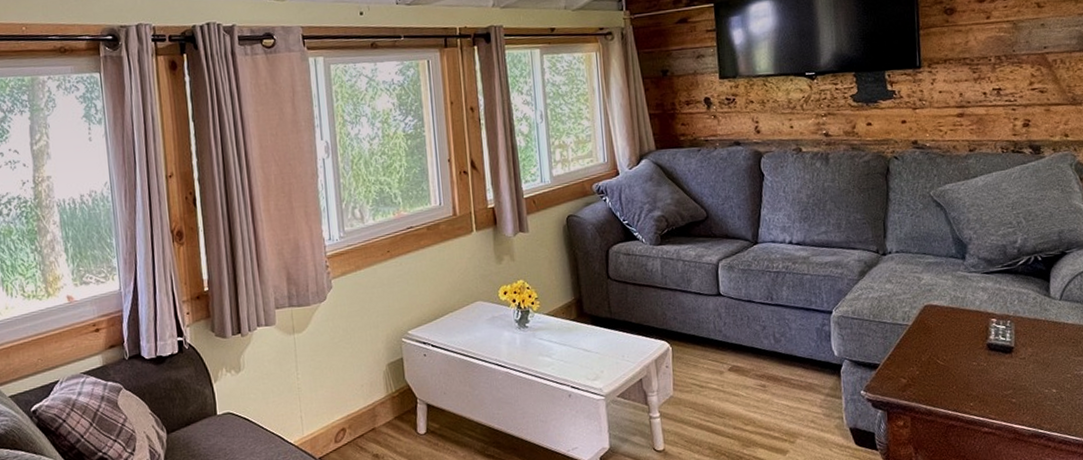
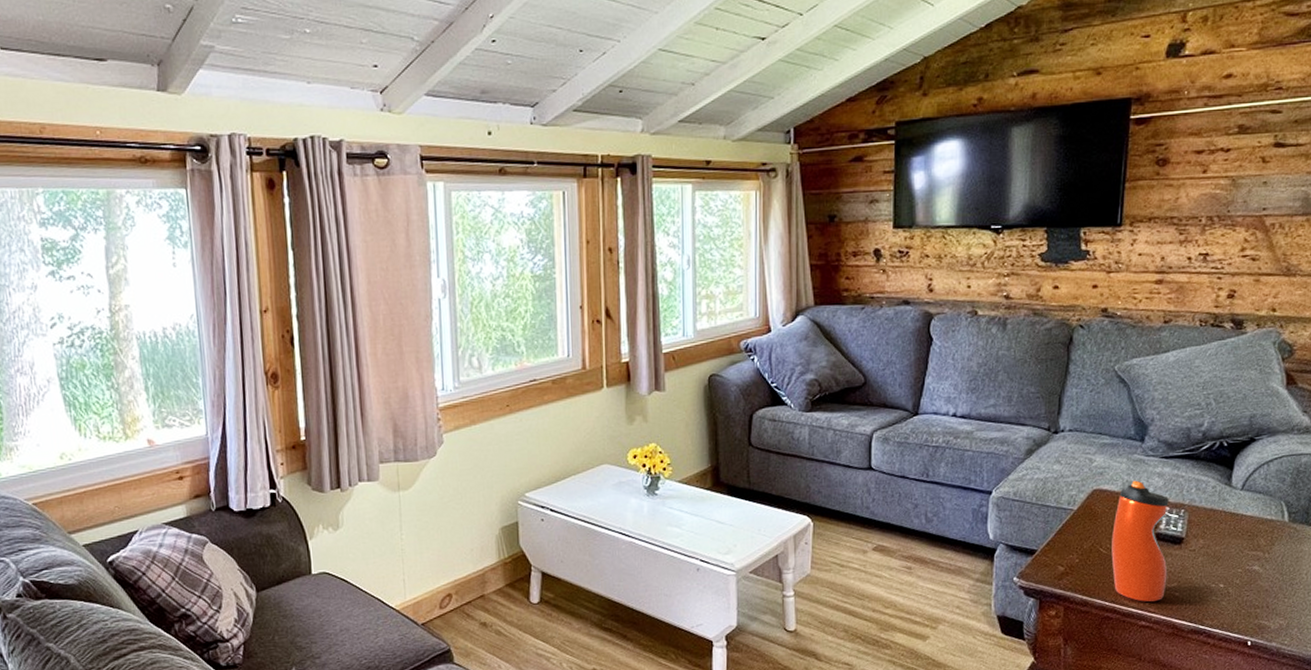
water bottle: none [946,295,1003,410] -> present [1111,480,1169,603]

